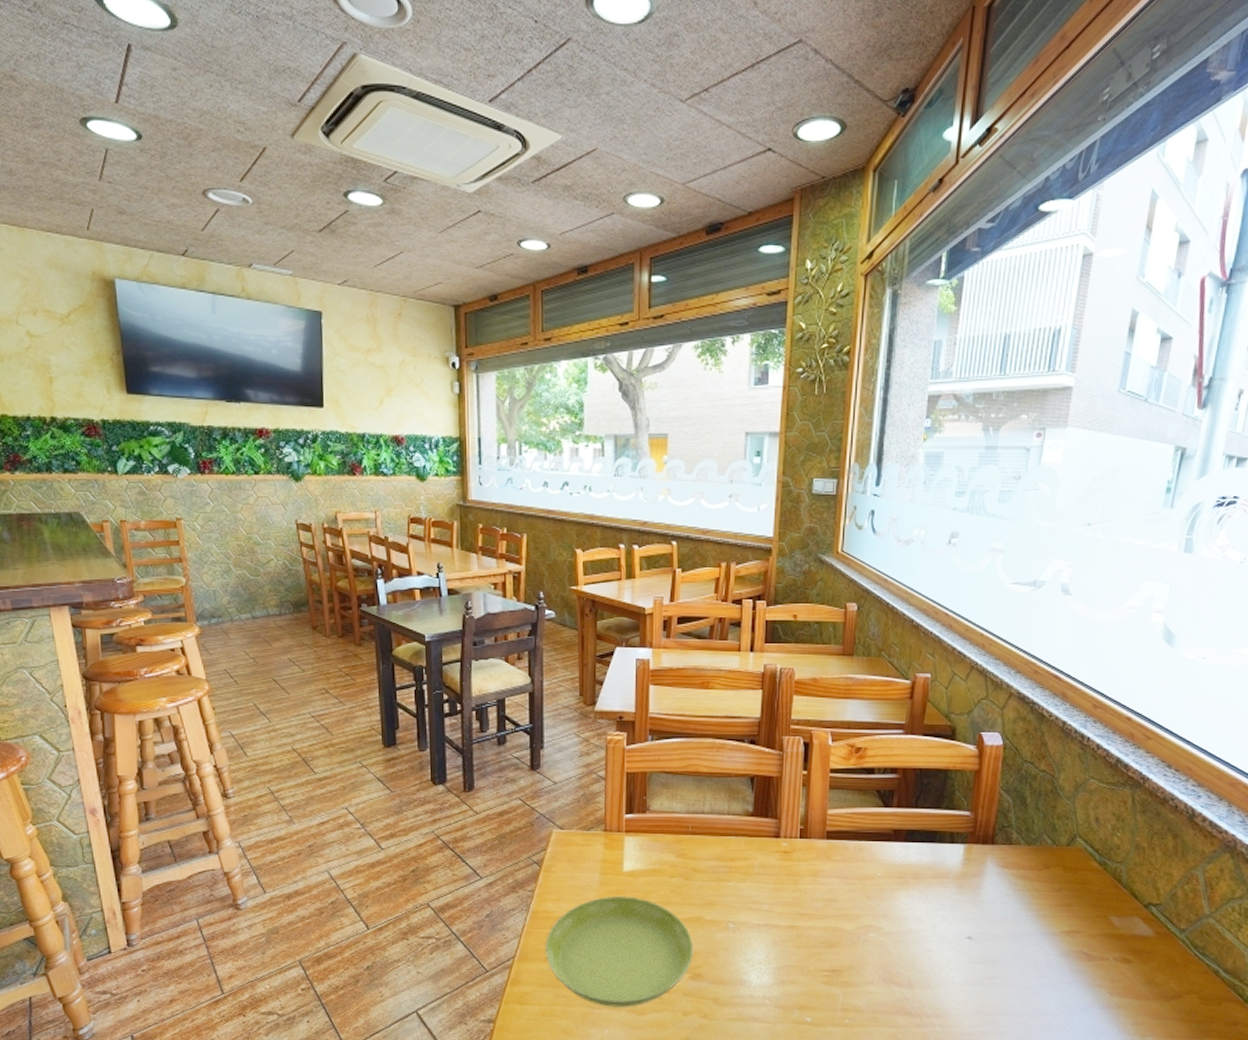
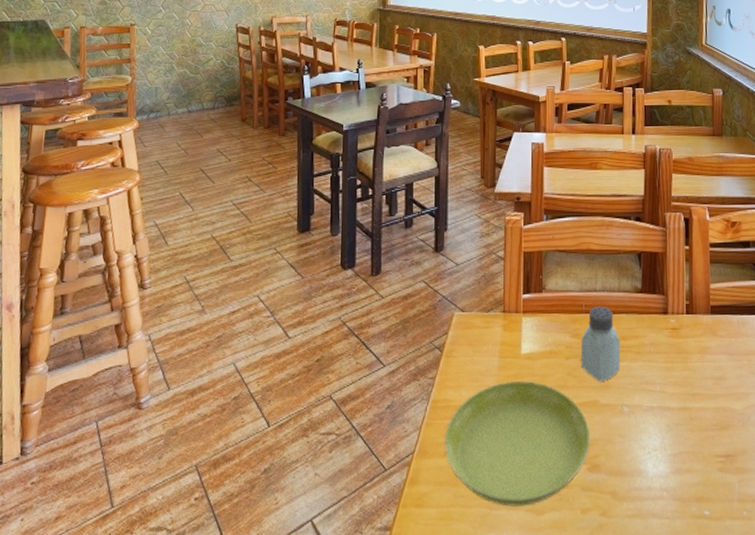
saltshaker: none [685,827,728,900] -> present [580,305,621,383]

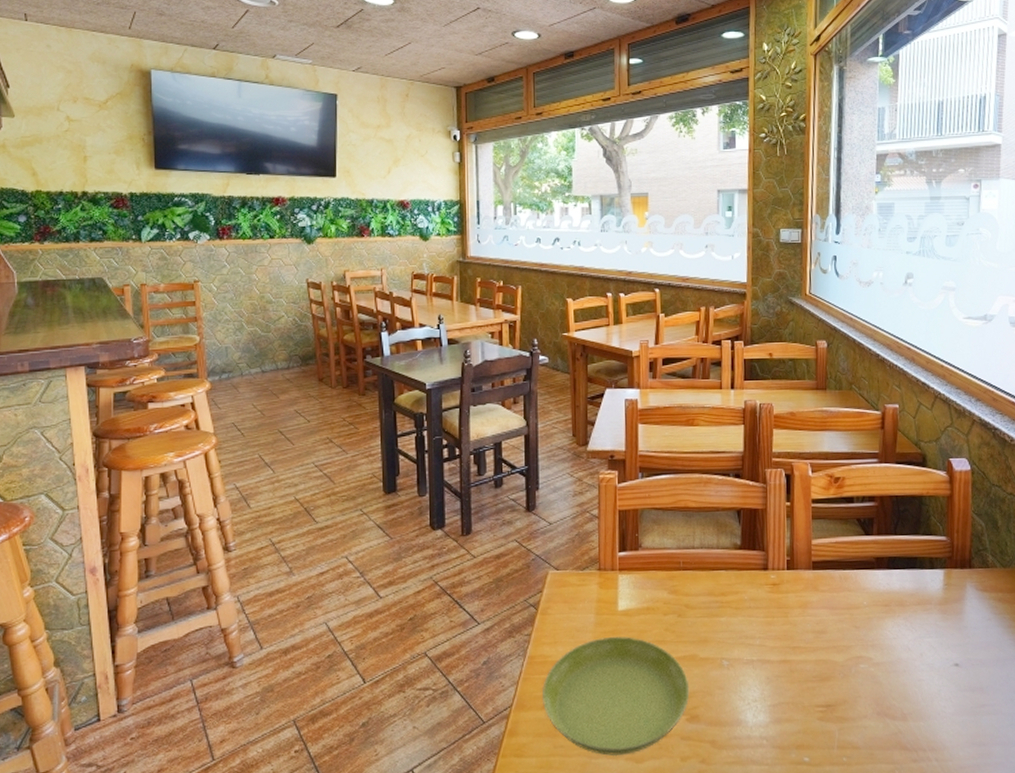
saltshaker: present [580,305,621,383] -> none [678,562,720,638]

